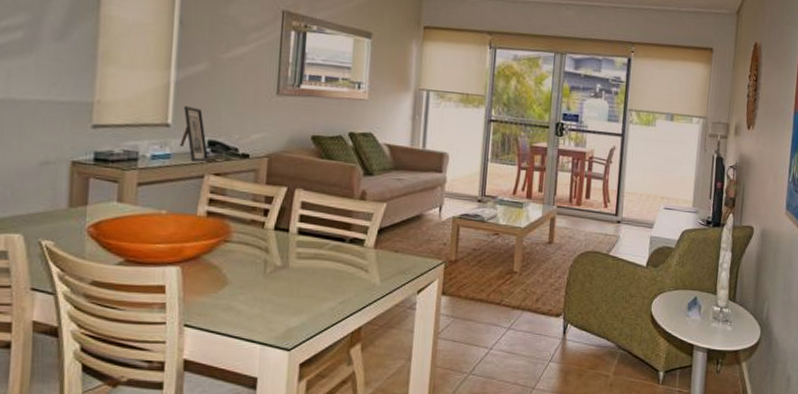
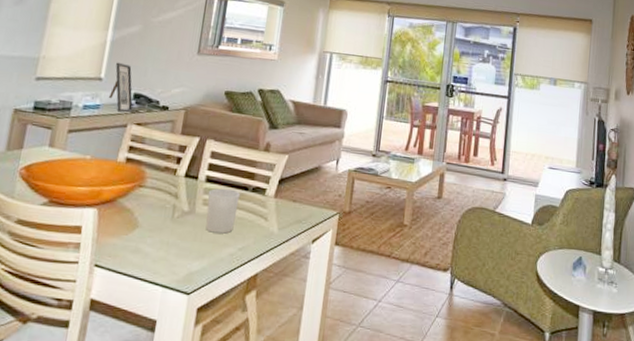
candle holder: none [301,240,337,288] -> present [205,188,240,234]

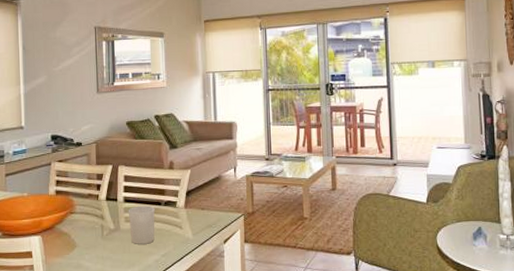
picture frame: present [109,62,133,113] -> none [32,111,53,153]

